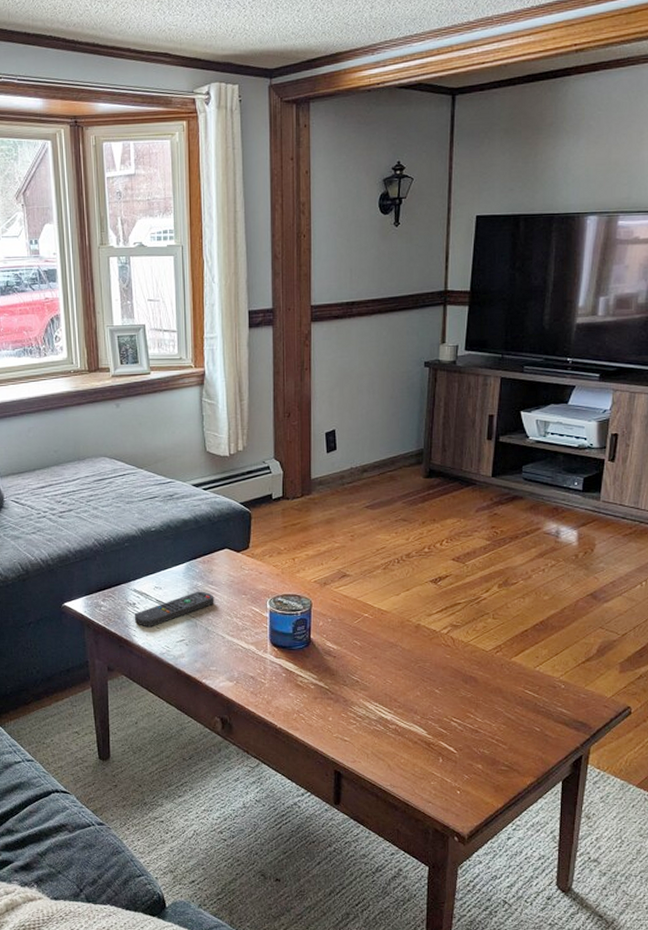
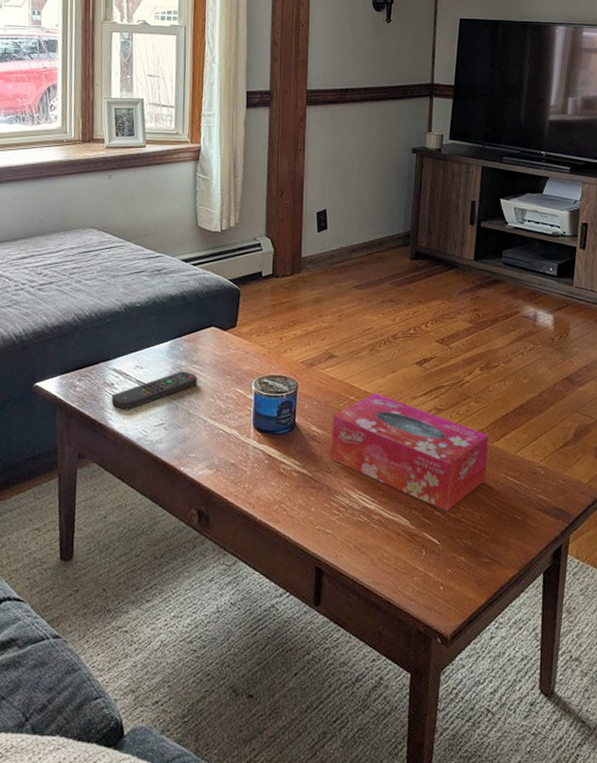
tissue box: none [347,610,507,723] -> present [331,393,489,512]

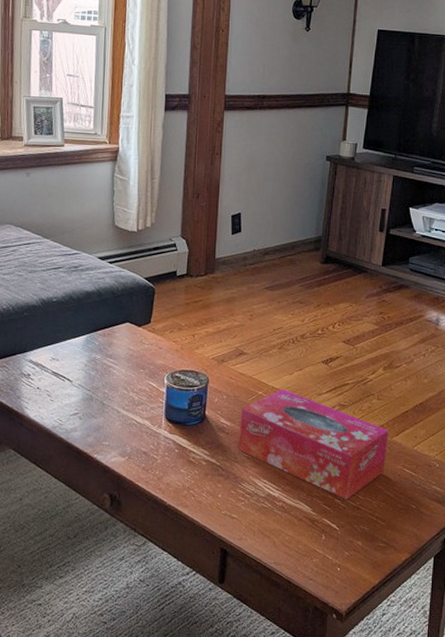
remote control: present [111,371,198,410] -> none [27,364,112,400]

